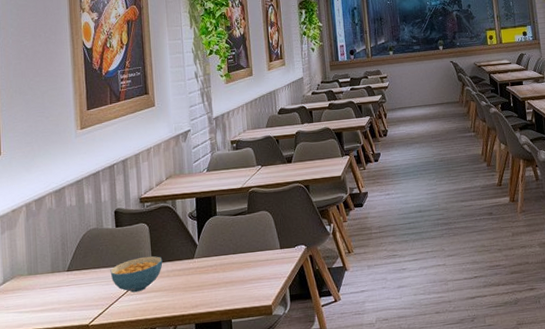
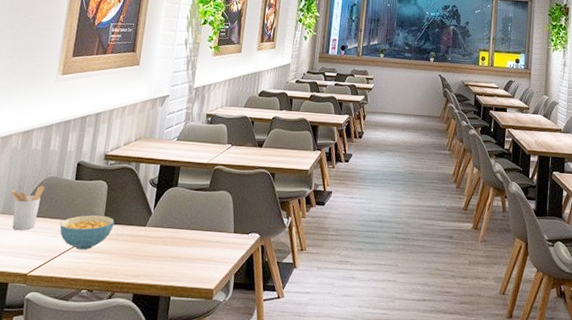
utensil holder: none [54,239,88,285] -> present [10,186,45,230]

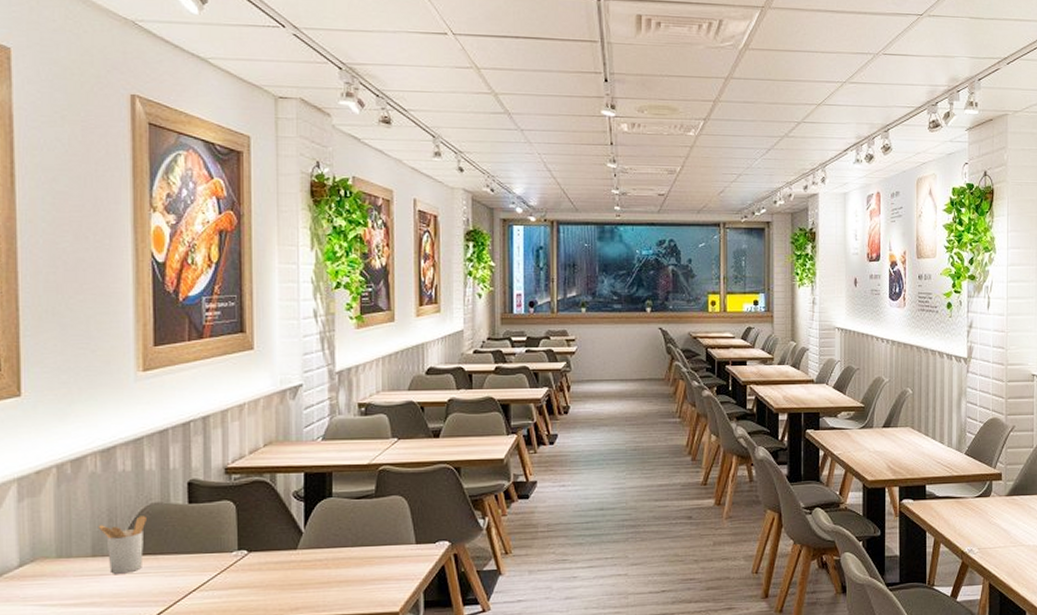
cereal bowl: present [59,215,115,250] -> none [177,543,253,588]

